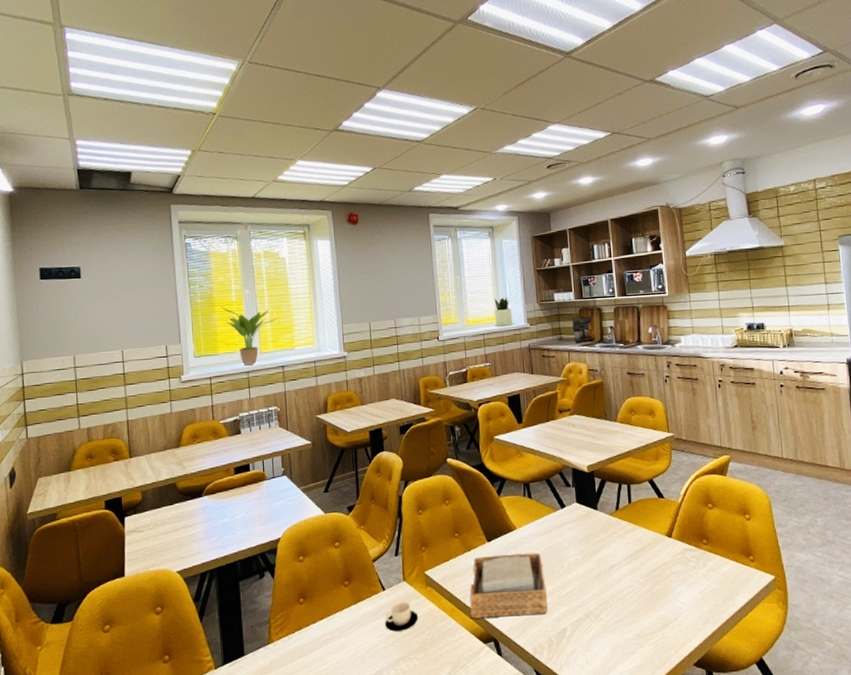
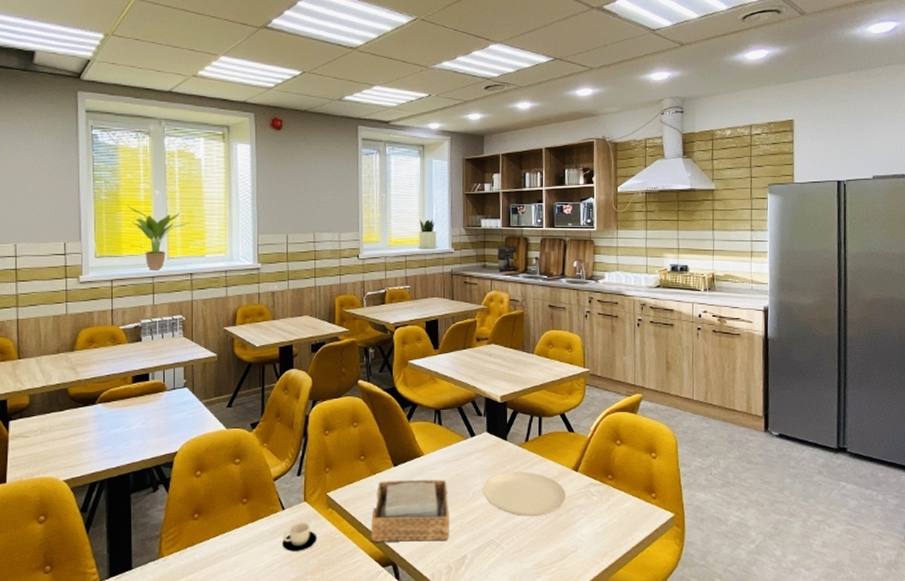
plate: none [577,540,662,586] -> present [483,472,567,516]

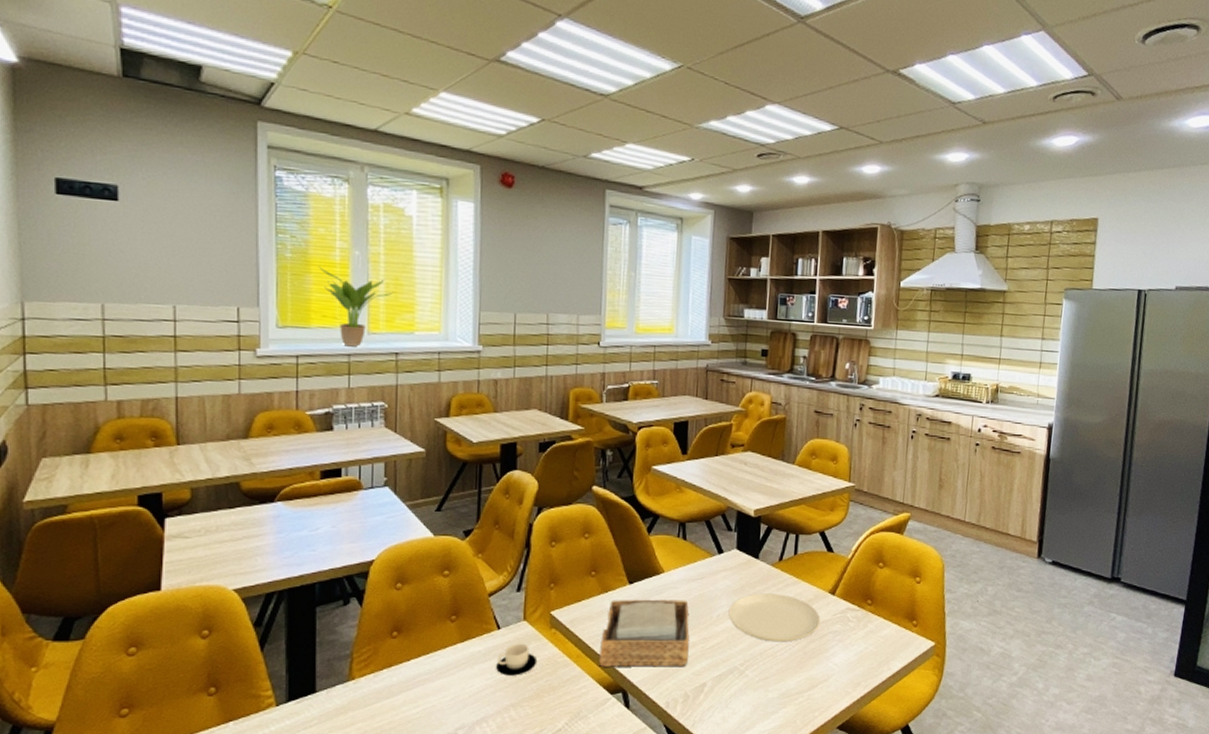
planter: present [418,219,438,250] -> none [669,304,693,341]
coffee maker: present [497,244,518,272] -> none [760,339,783,371]

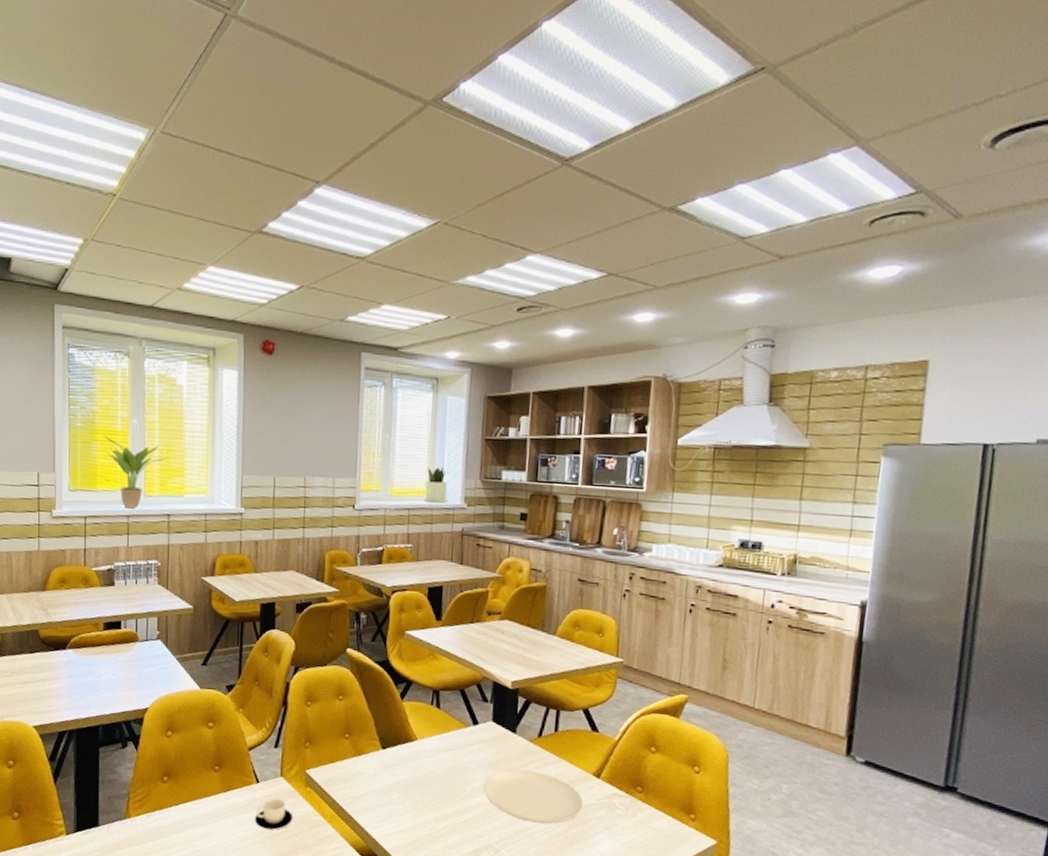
napkin holder: present [599,599,690,667] -> none [352,764,443,839]
planter: none [669,304,693,341] -> present [424,466,448,504]

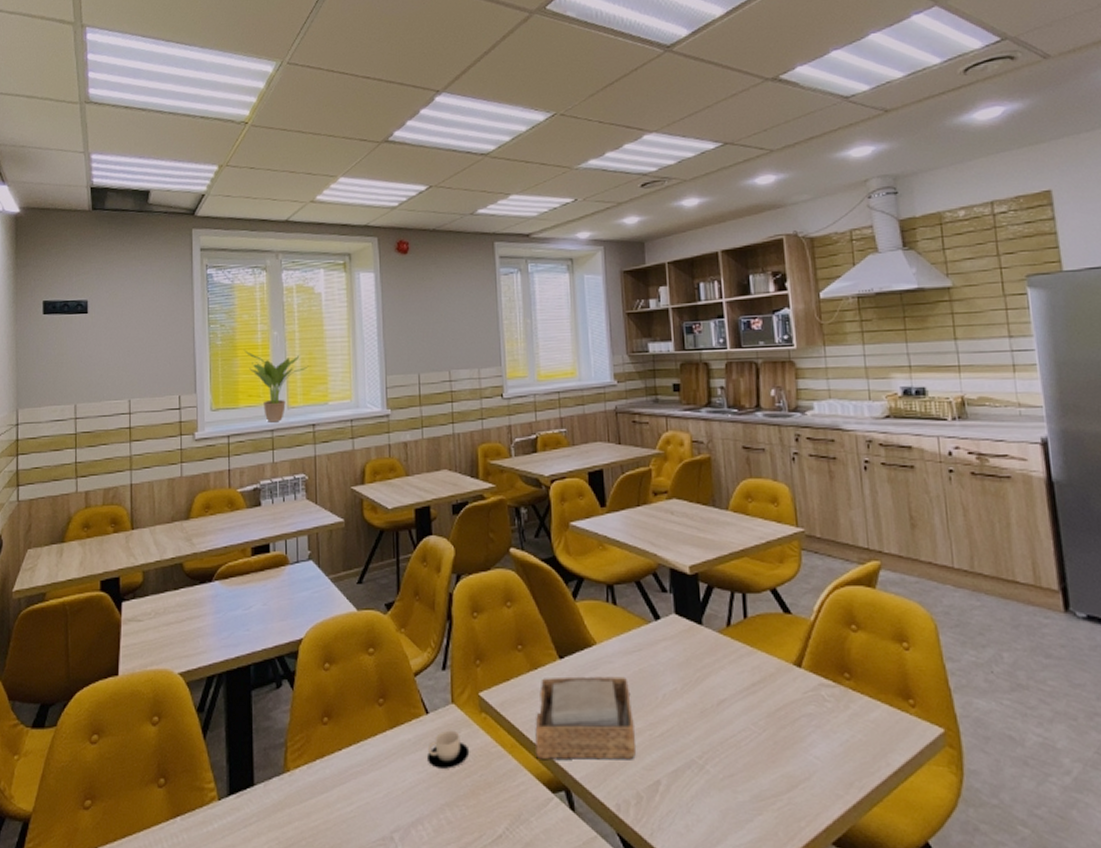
napkin holder: none [352,764,443,839] -> present [535,676,637,760]
planter: present [424,466,448,504] -> none [573,346,597,385]
plate: present [483,769,584,824] -> none [675,667,789,729]

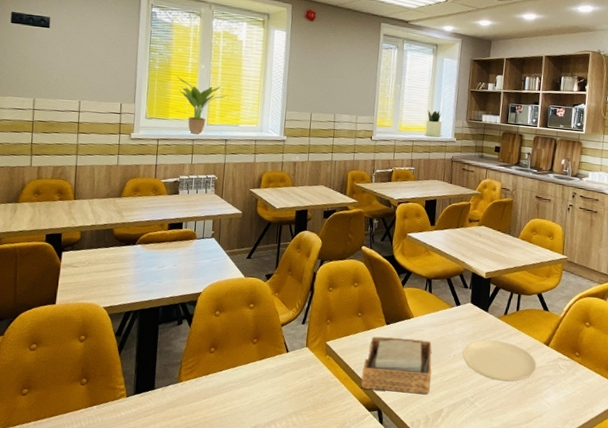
cup: present [427,730,470,769] -> none [284,364,315,390]
planter: none [573,346,597,385] -> present [424,110,442,138]
plate: none [675,667,789,729] -> present [462,340,537,382]

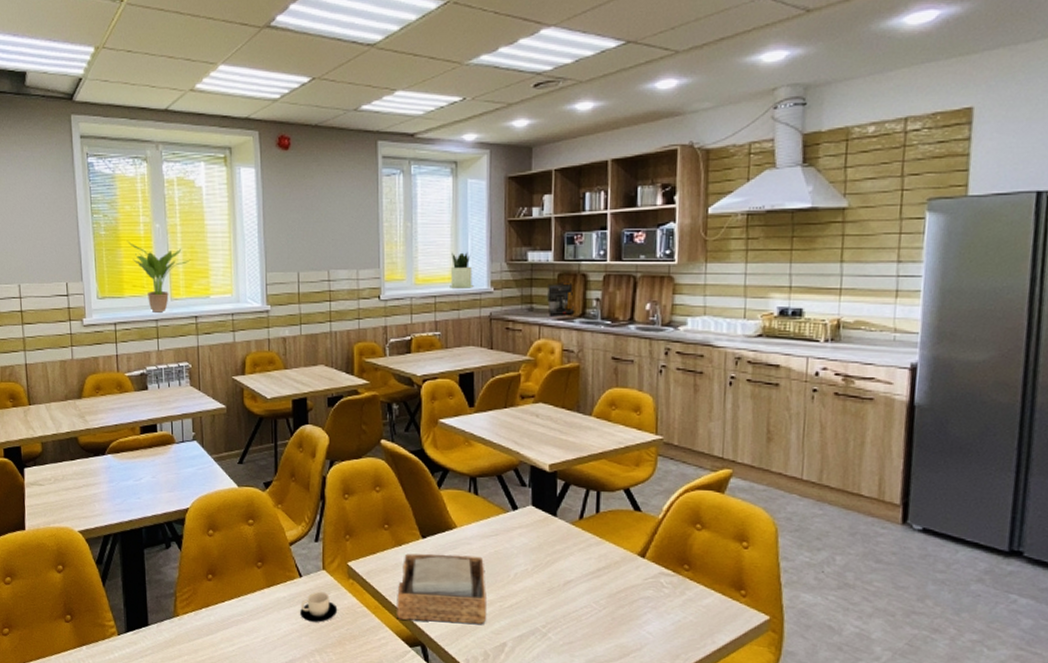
cup: none [284,364,315,390] -> present [300,591,338,622]
plate: present [462,340,537,382] -> none [526,553,630,606]
coffee maker: none [494,139,512,163] -> present [547,281,574,316]

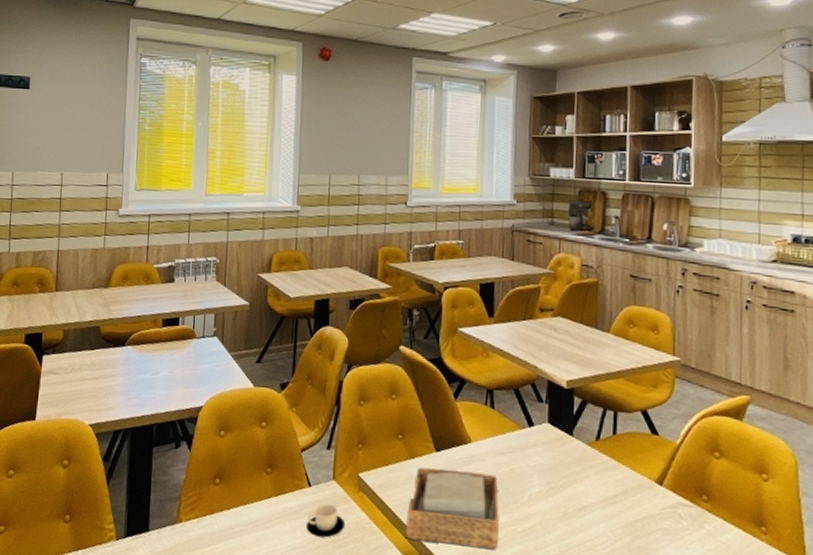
potted plant: present [127,241,191,313] -> none [169,137,228,207]
planter: present [450,252,474,290] -> none [474,164,498,201]

